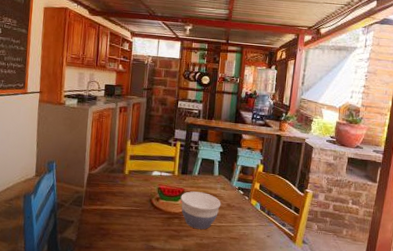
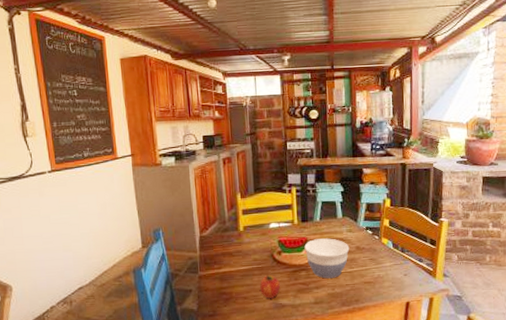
fruit: none [135,218,154,240] -> present [260,275,280,298]

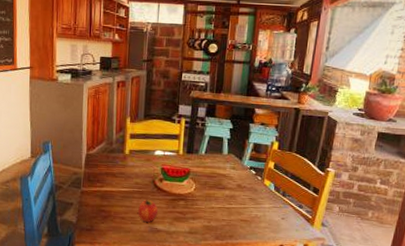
bowl: present [304,238,350,279] -> none [186,171,231,212]

